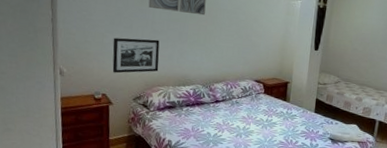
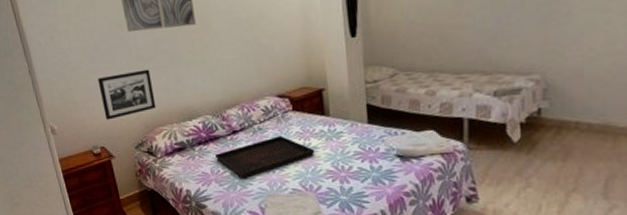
serving tray: none [197,110,274,138] -> present [214,135,315,178]

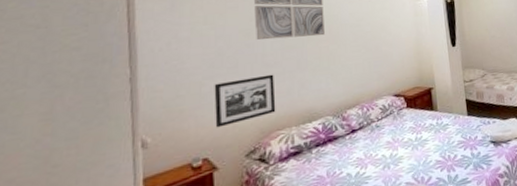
serving tray: present [214,135,315,178] -> none [332,131,426,178]

